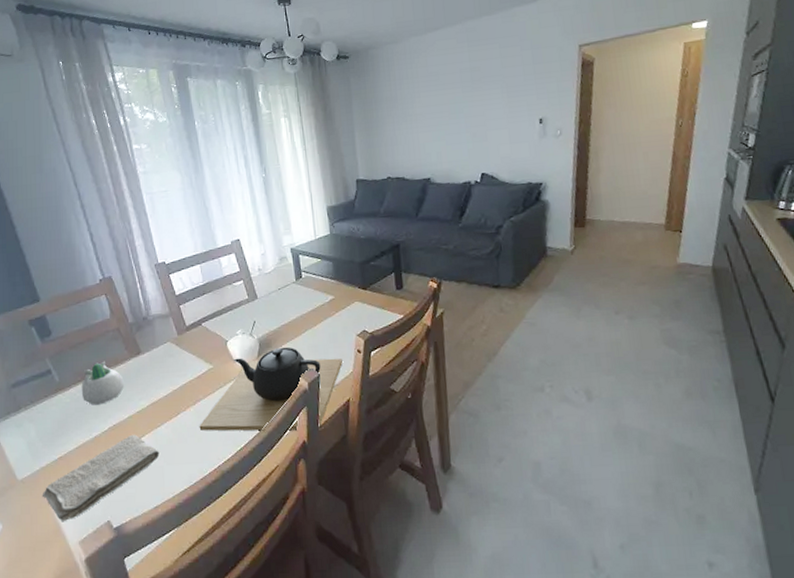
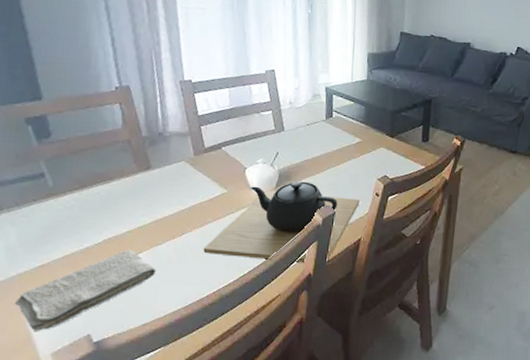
succulent planter: present [81,362,124,405] -> none [77,172,128,216]

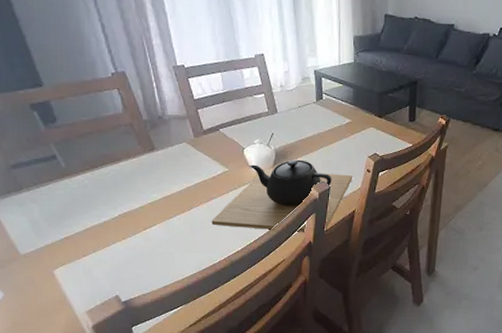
washcloth: present [14,249,156,332] -> none [47,222,171,294]

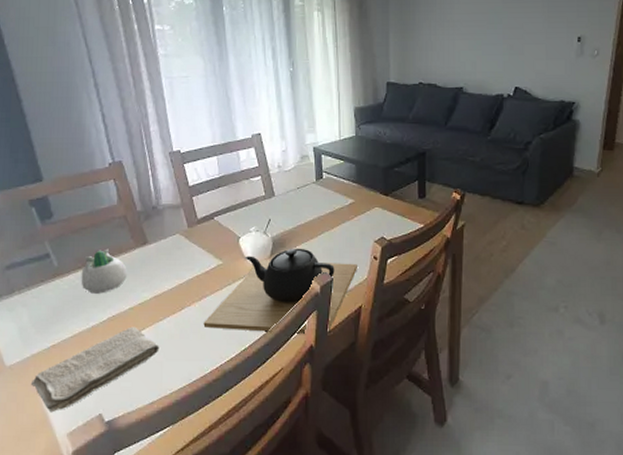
washcloth: none [47,222,171,294] -> present [30,326,160,413]
succulent planter: none [90,154,136,193] -> present [81,250,127,294]

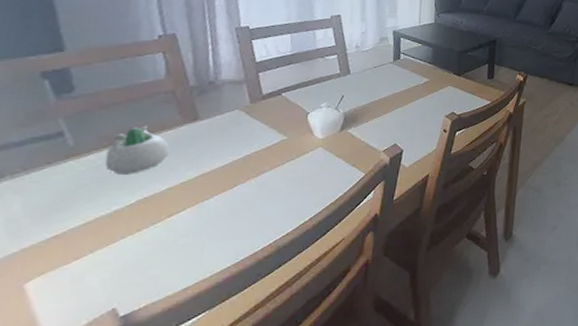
washcloth: present [30,326,160,413] -> none [14,208,202,315]
teapot: present [203,248,357,334] -> none [258,122,428,205]

